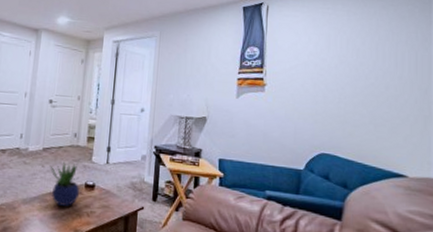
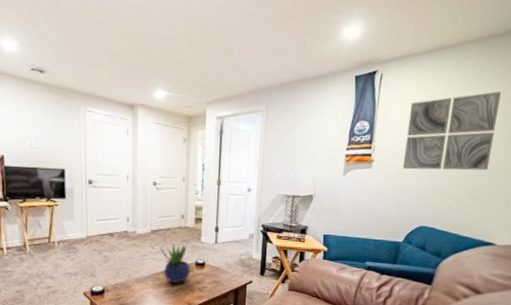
wall art: none [296,21,387,98] -> present [402,91,502,171]

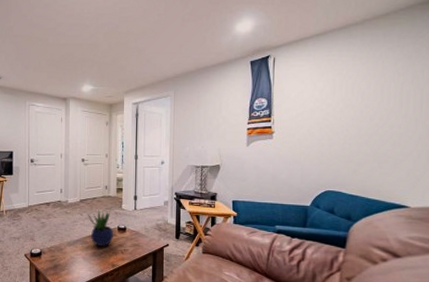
wall art: present [402,91,502,171] -> none [302,63,393,139]

